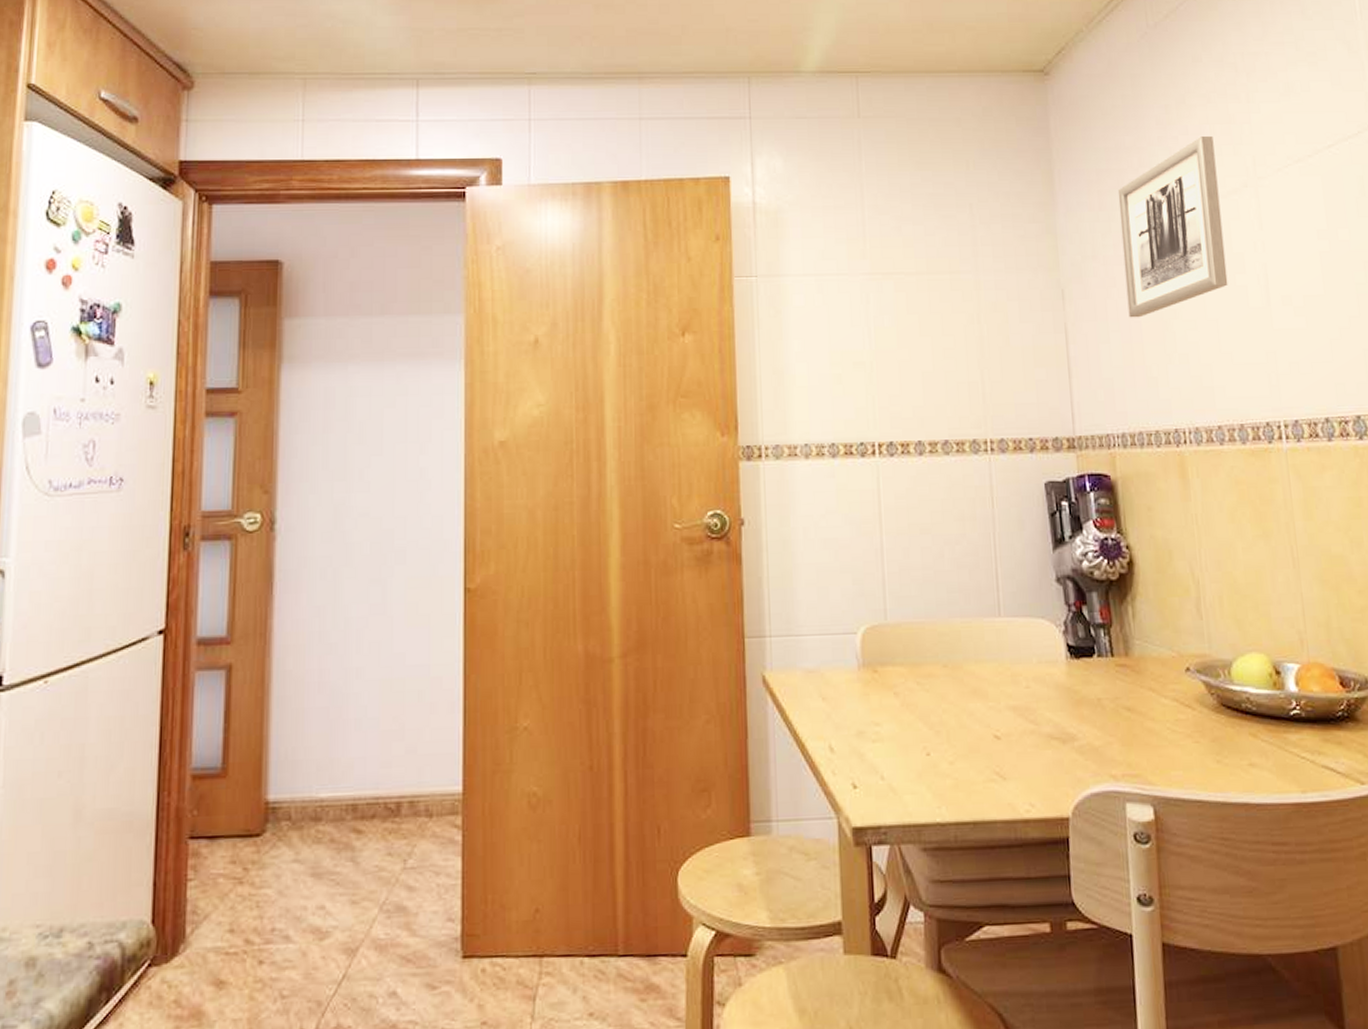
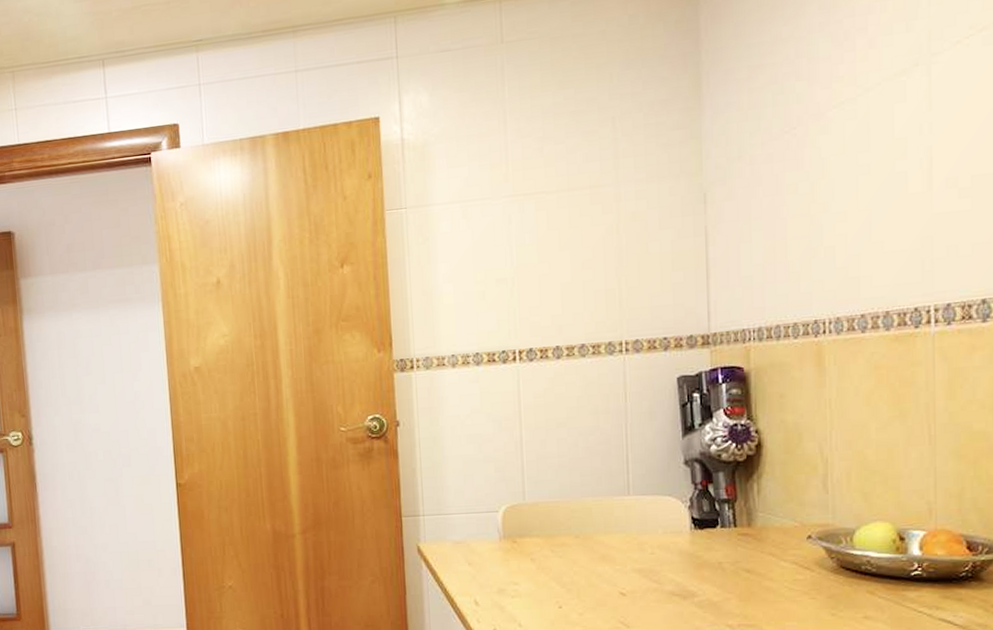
wall art: present [1117,135,1228,318] -> none [770,14,886,216]

